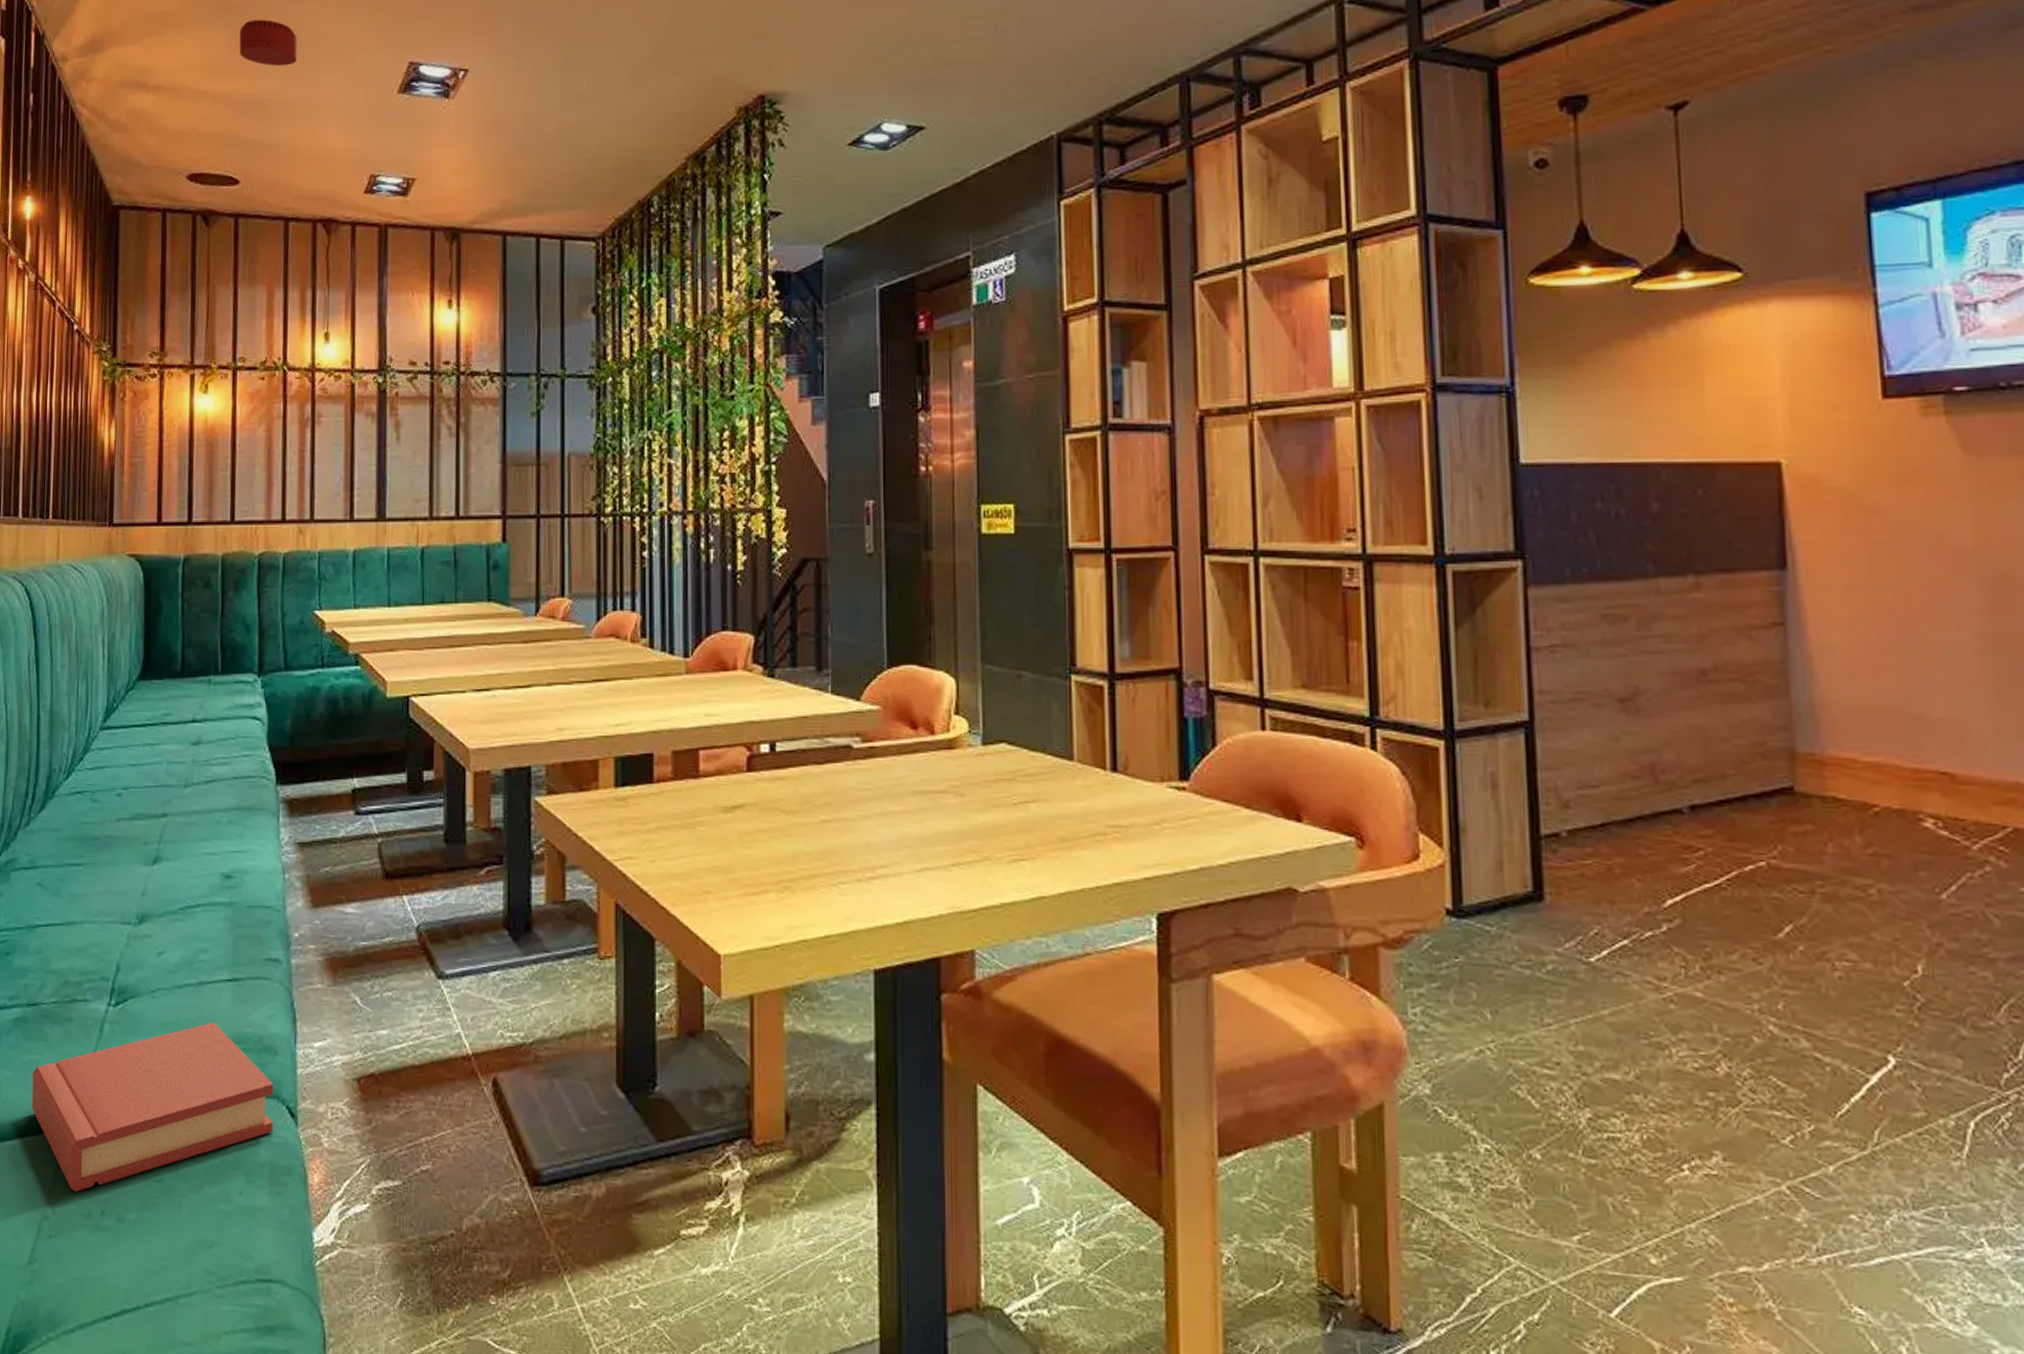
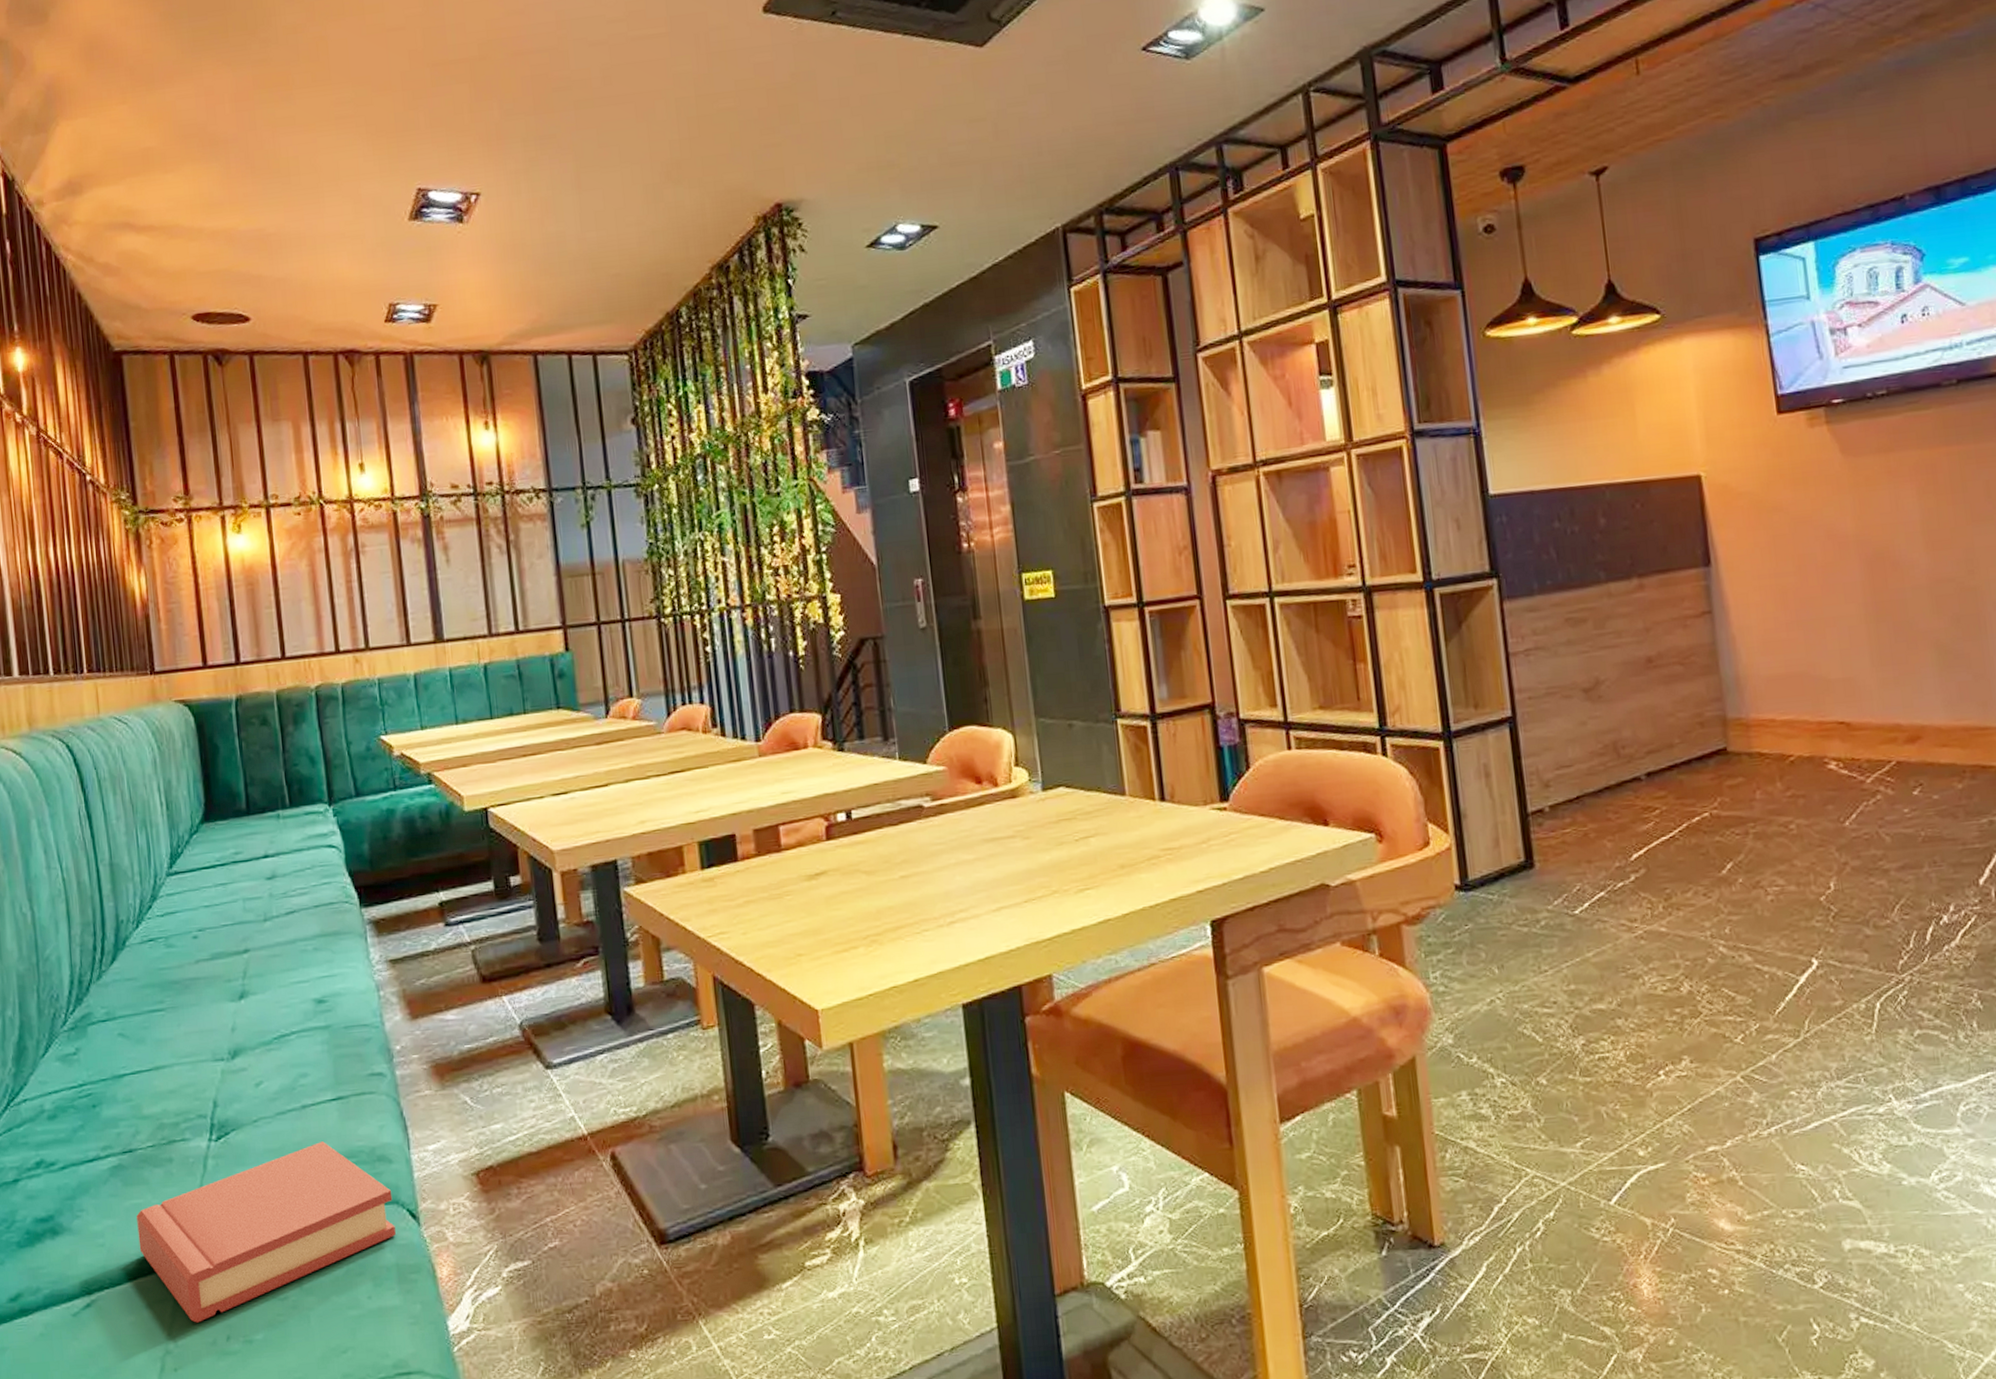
smoke detector: present [239,19,298,67] -> none [231,152,298,200]

